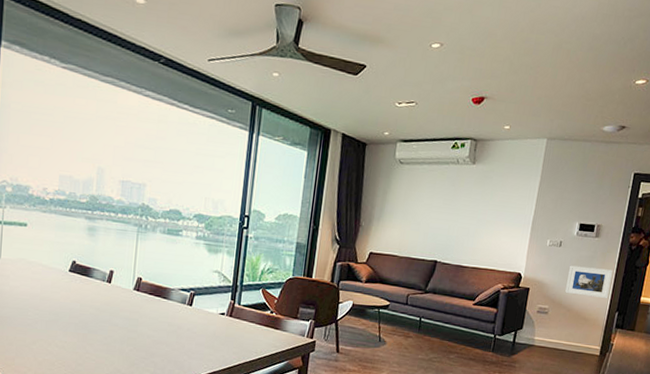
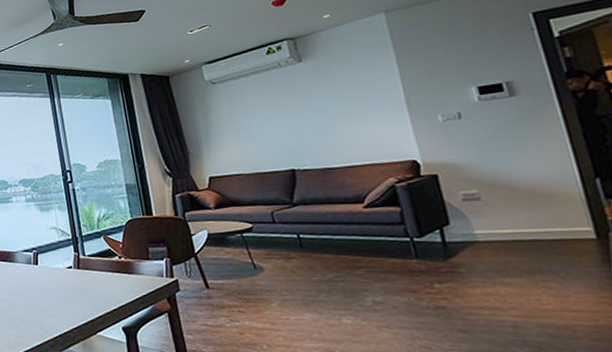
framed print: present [565,265,613,298] -> none [487,128,571,170]

